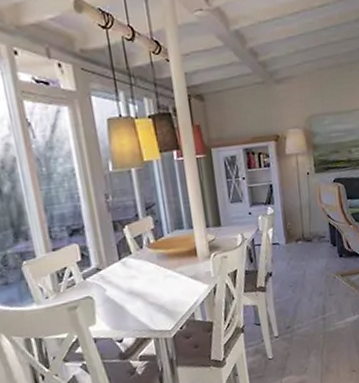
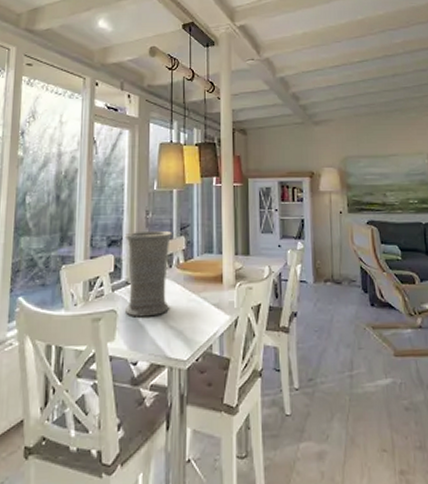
vase: none [85,213,148,300] -> present [124,231,172,318]

